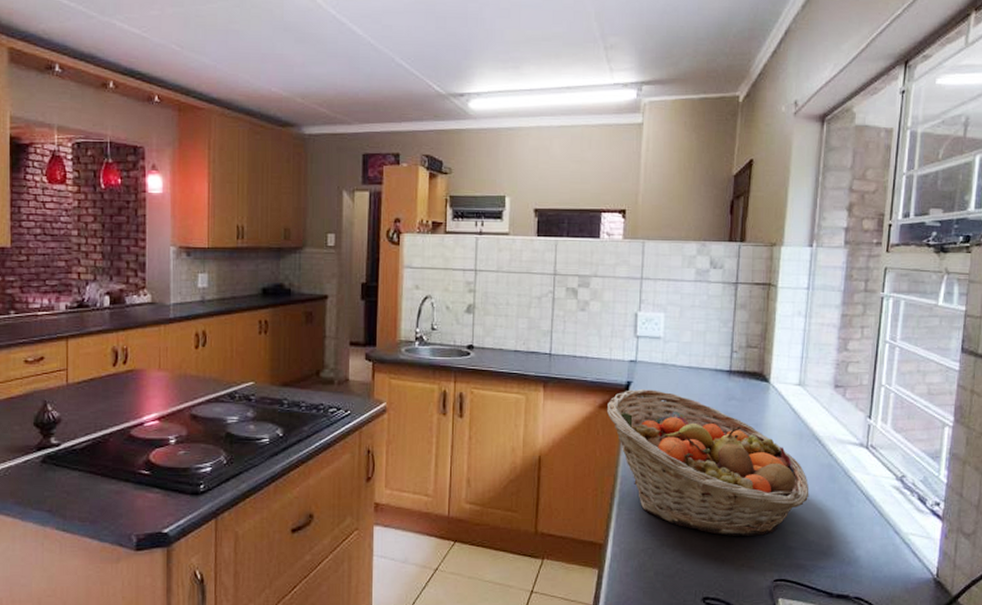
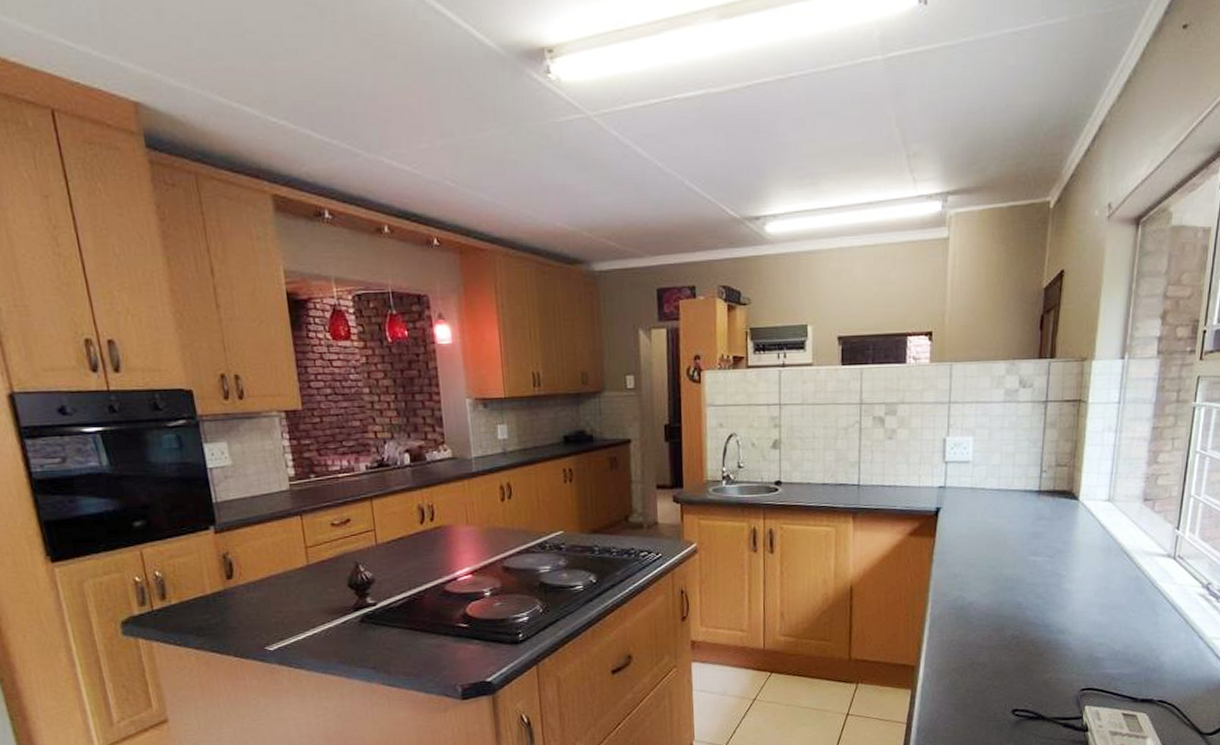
fruit basket: present [606,389,809,536] -> none [916,514,1117,651]

